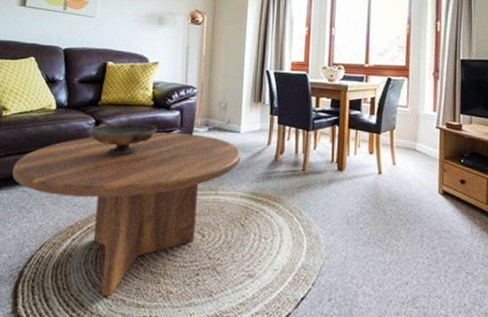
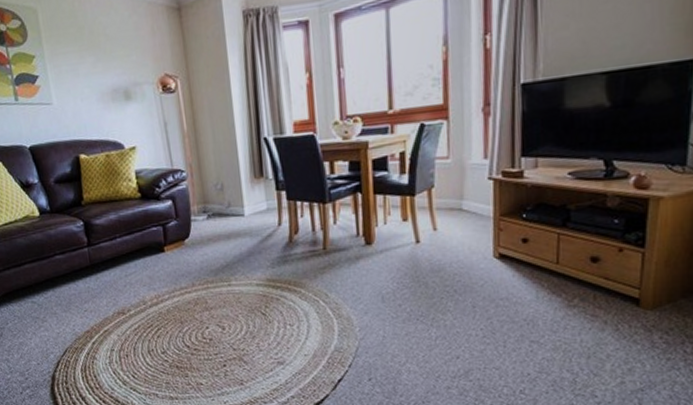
coffee table: present [11,132,242,296] -> none [15,223,251,392]
decorative bowl: present [88,123,158,156] -> none [79,219,152,257]

